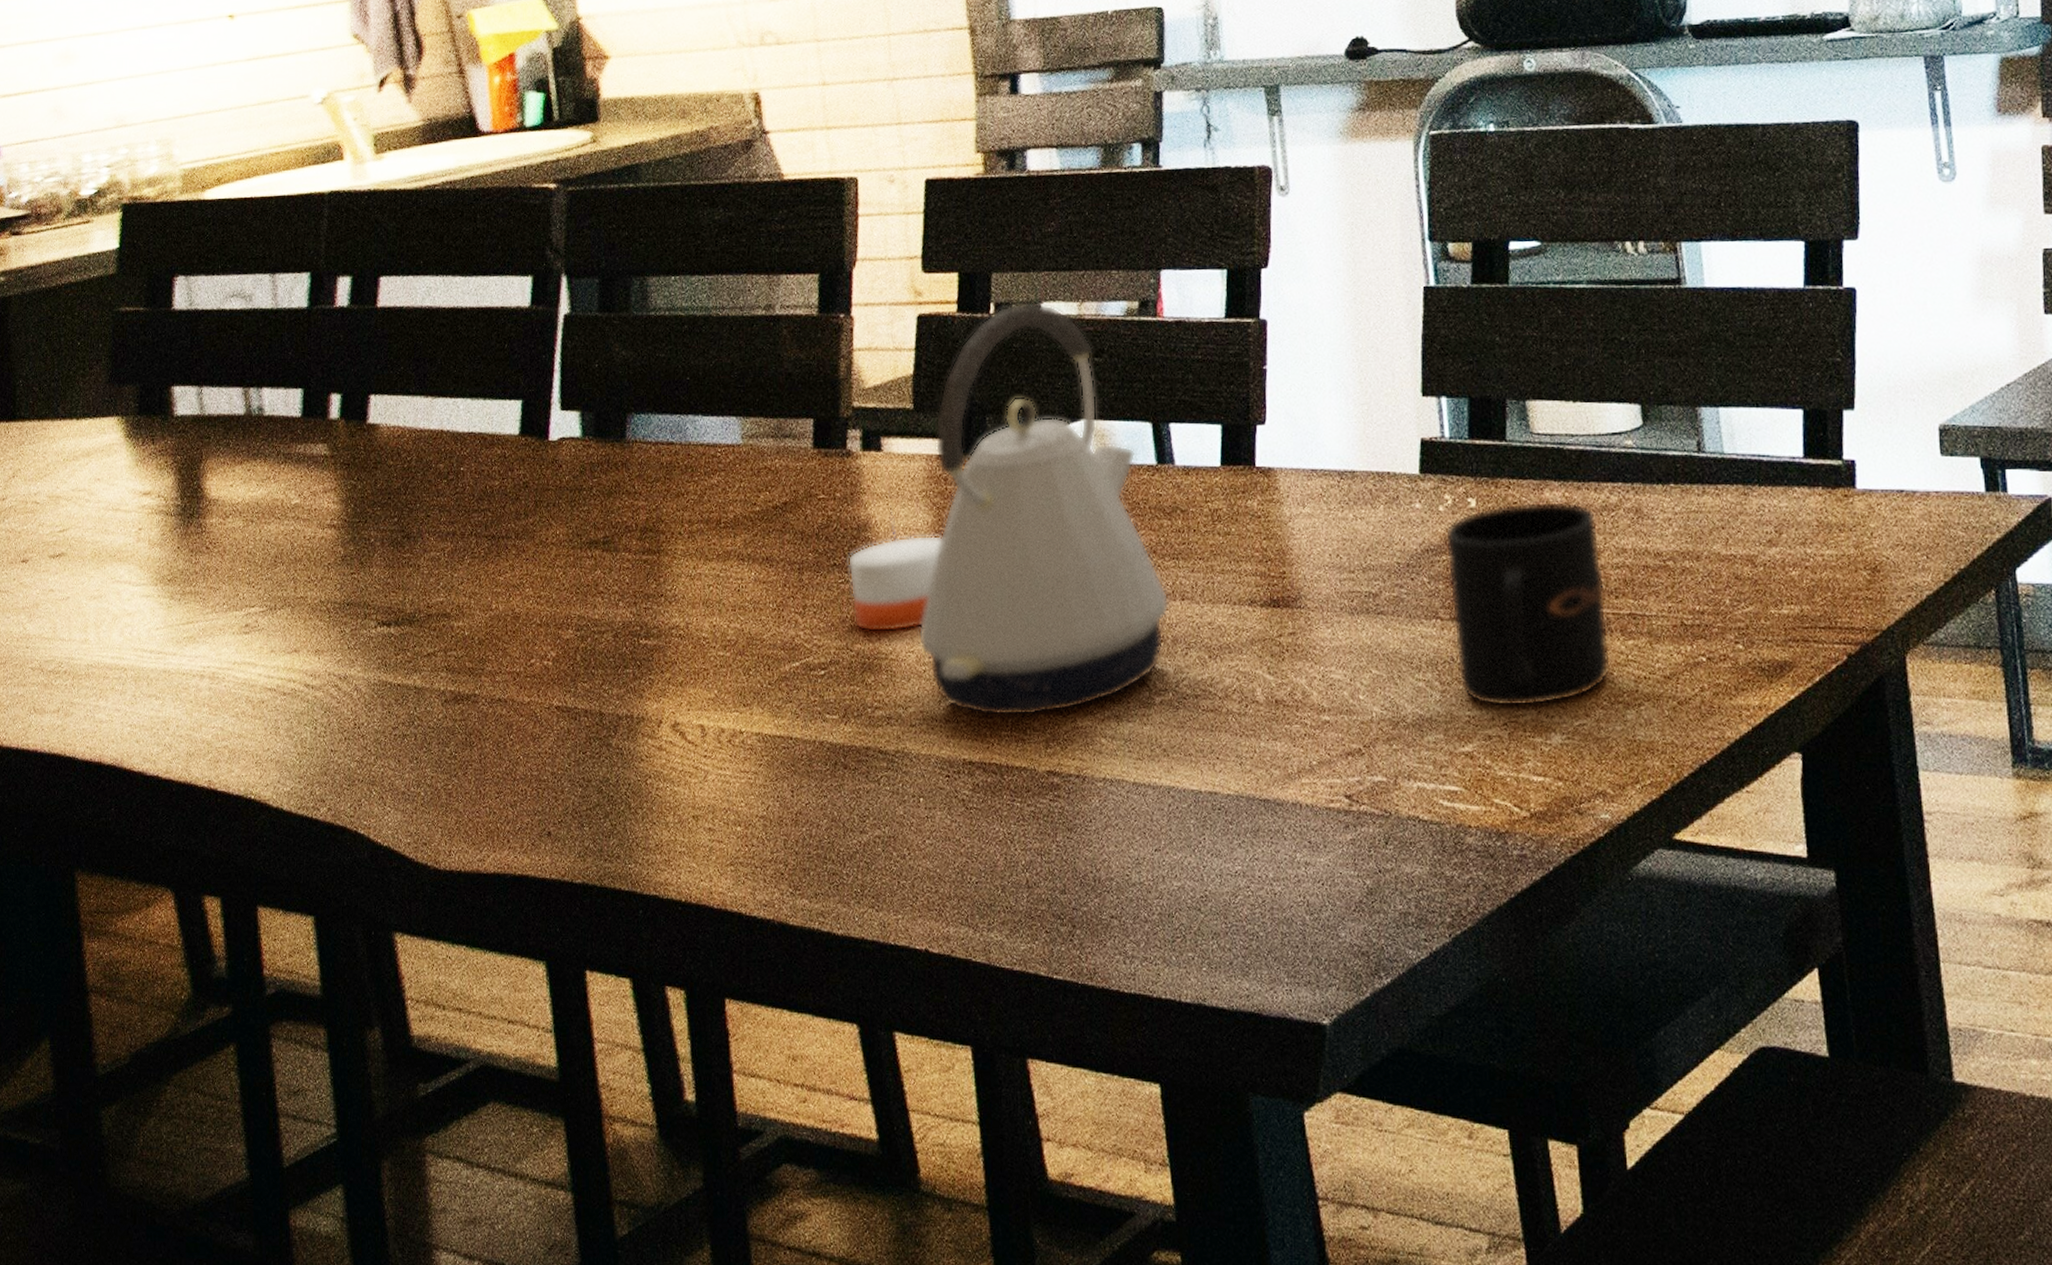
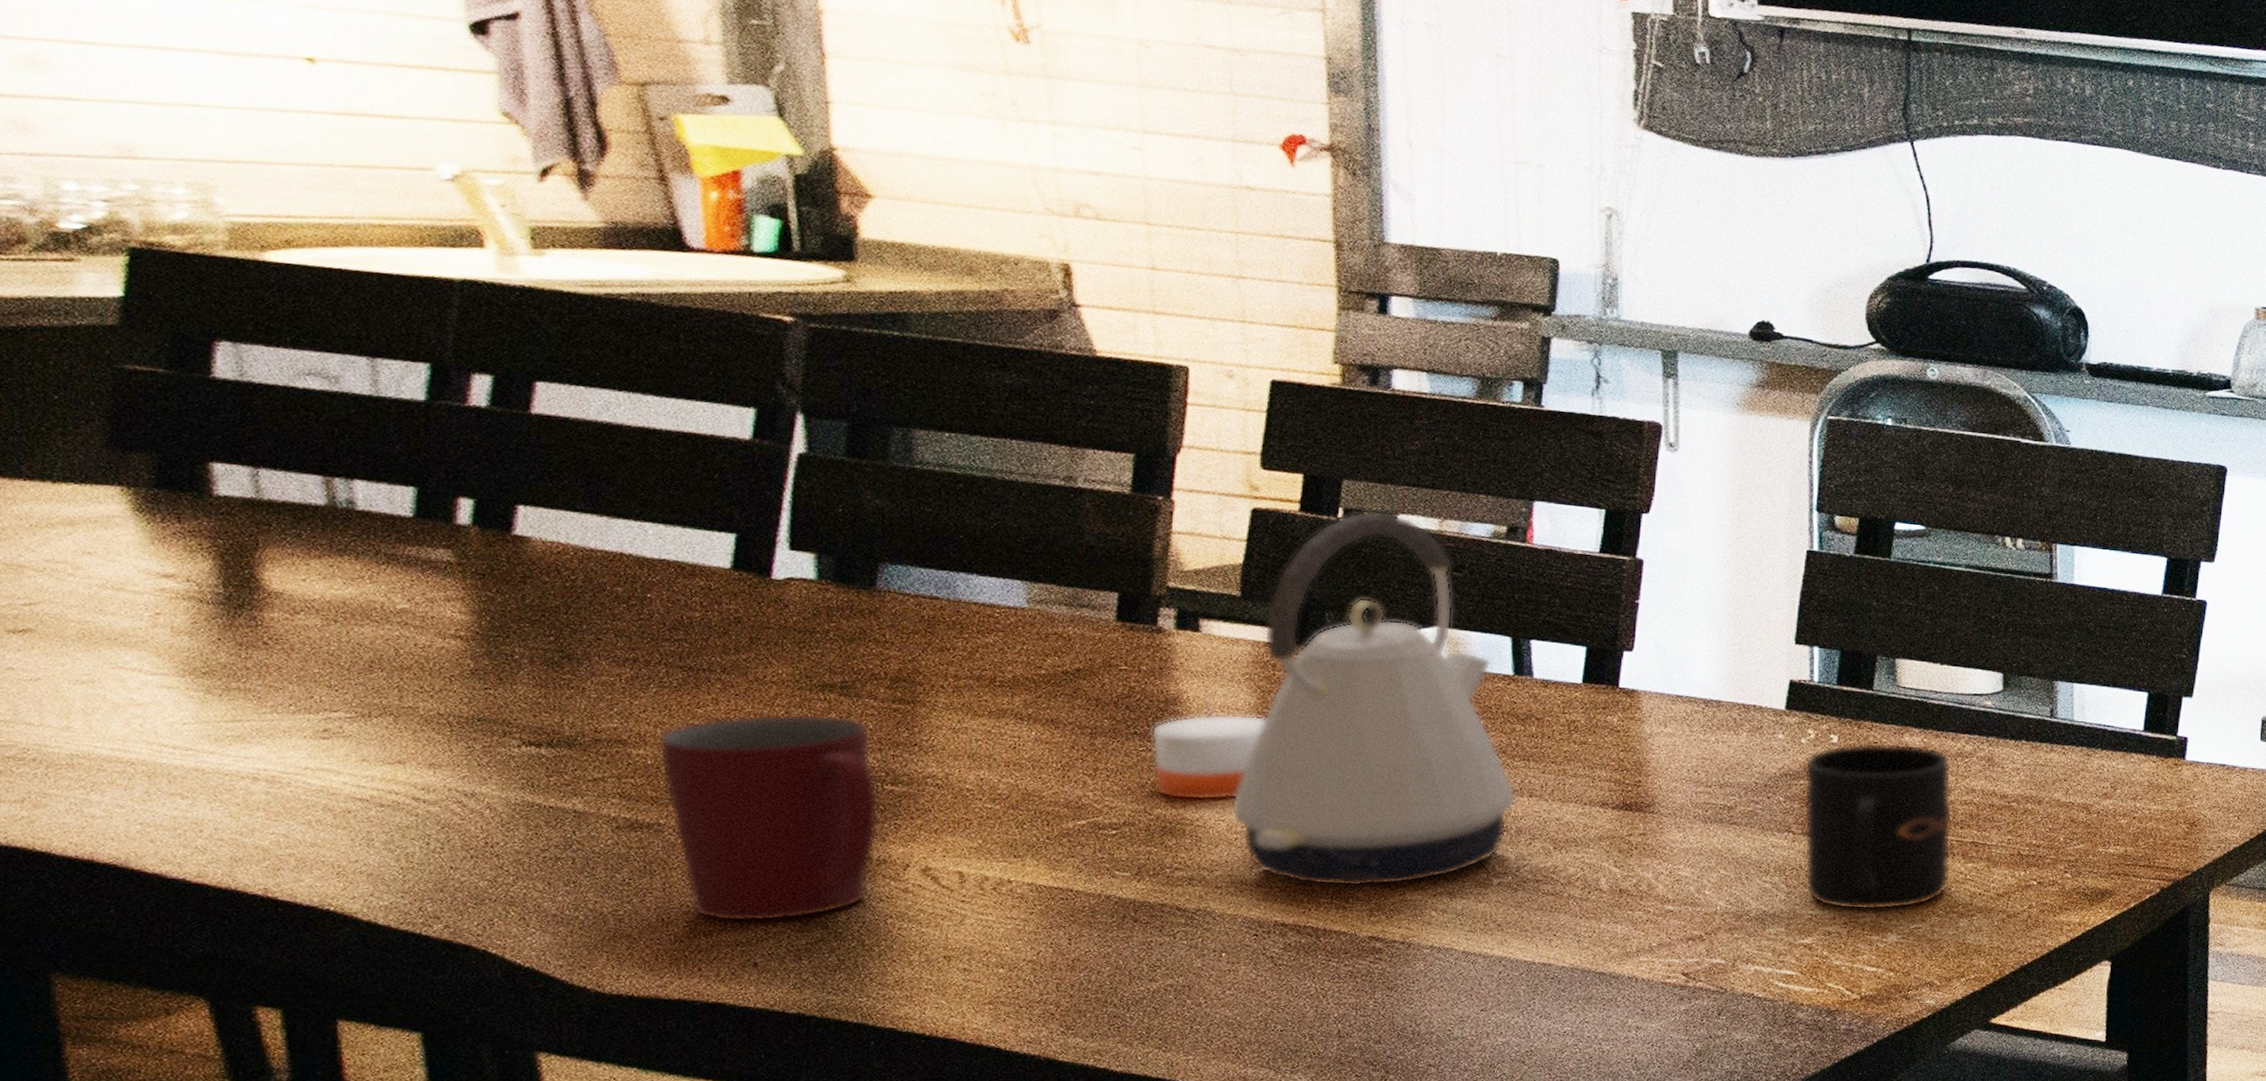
mug: none [472,572,636,790] -> present [657,713,879,922]

